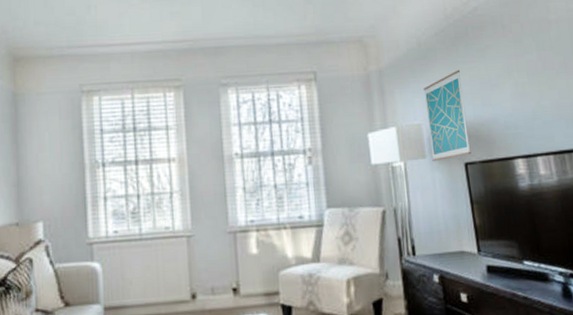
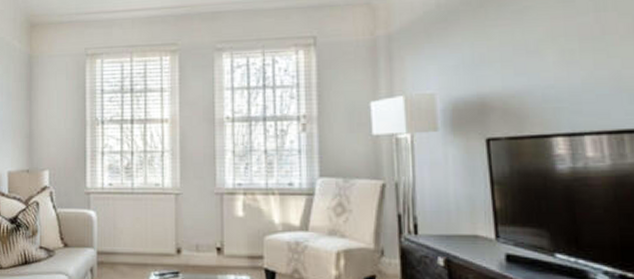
wall art: present [423,70,472,161] -> none [440,34,496,134]

